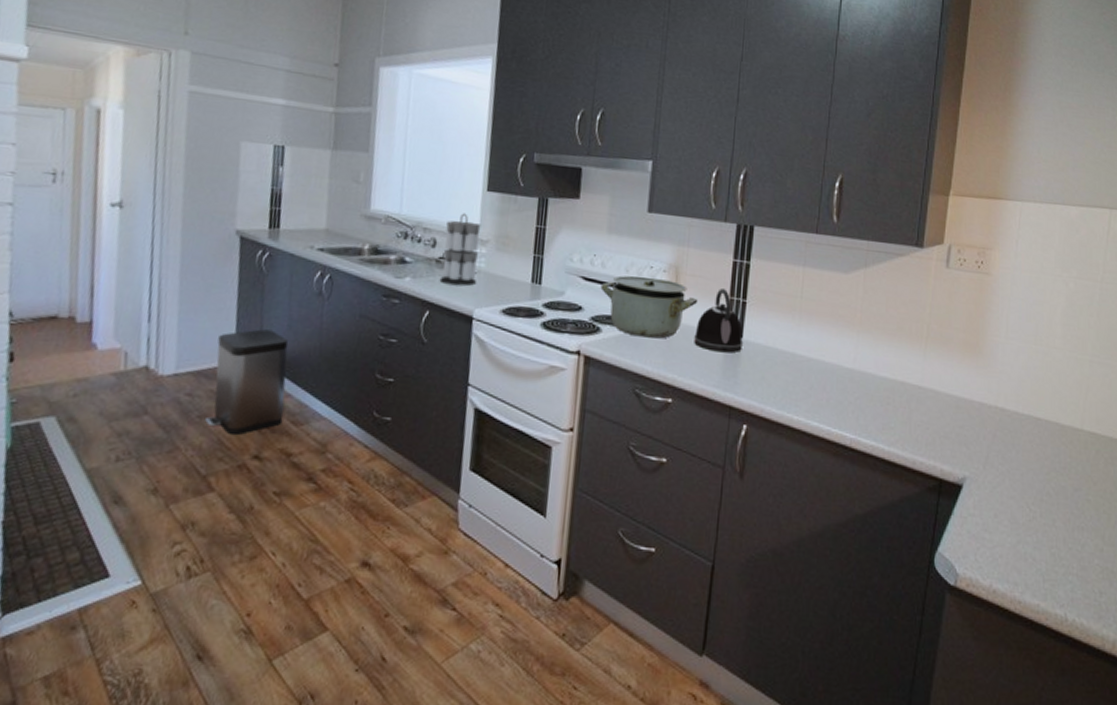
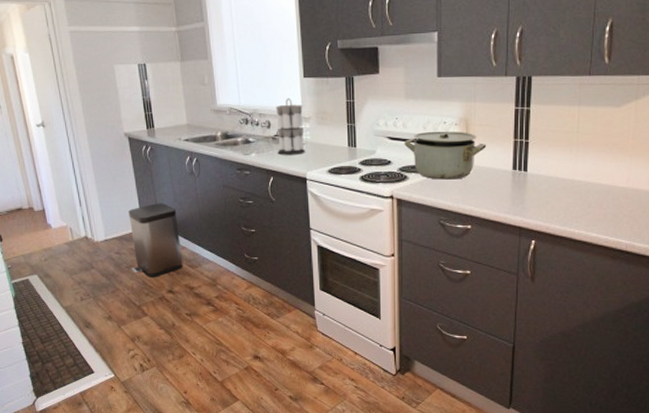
kettle: present [694,288,744,353] -> none [486,133,529,185]

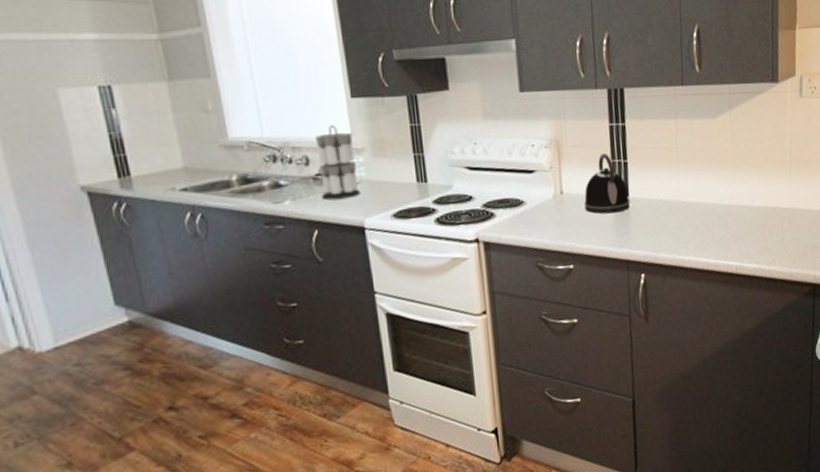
pedal bin: present [129,203,183,277] -> none [94,282,190,393]
saucepan: present [404,131,487,180] -> none [486,155,583,214]
kettle: none [486,133,529,185] -> present [584,154,631,214]

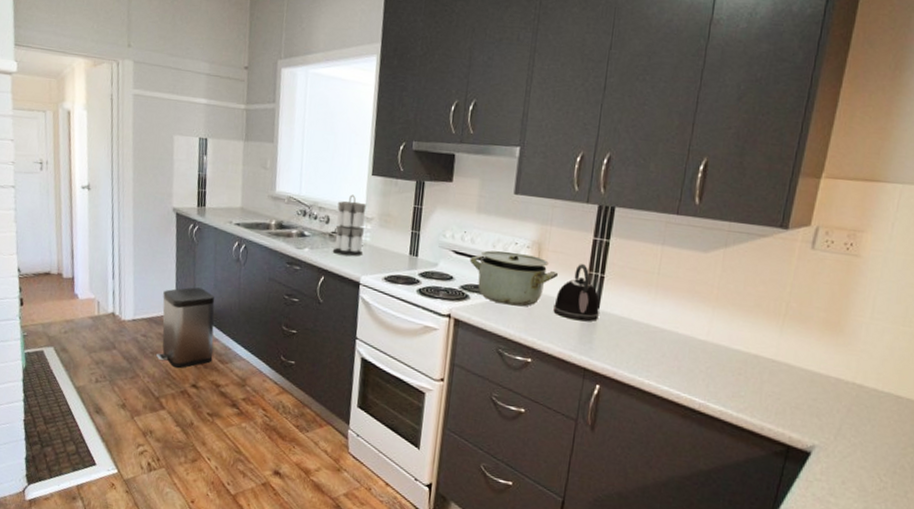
pedal bin: none [94,282,190,393] -> present [155,287,215,368]
saucepan: none [486,155,583,214] -> present [469,250,559,307]

